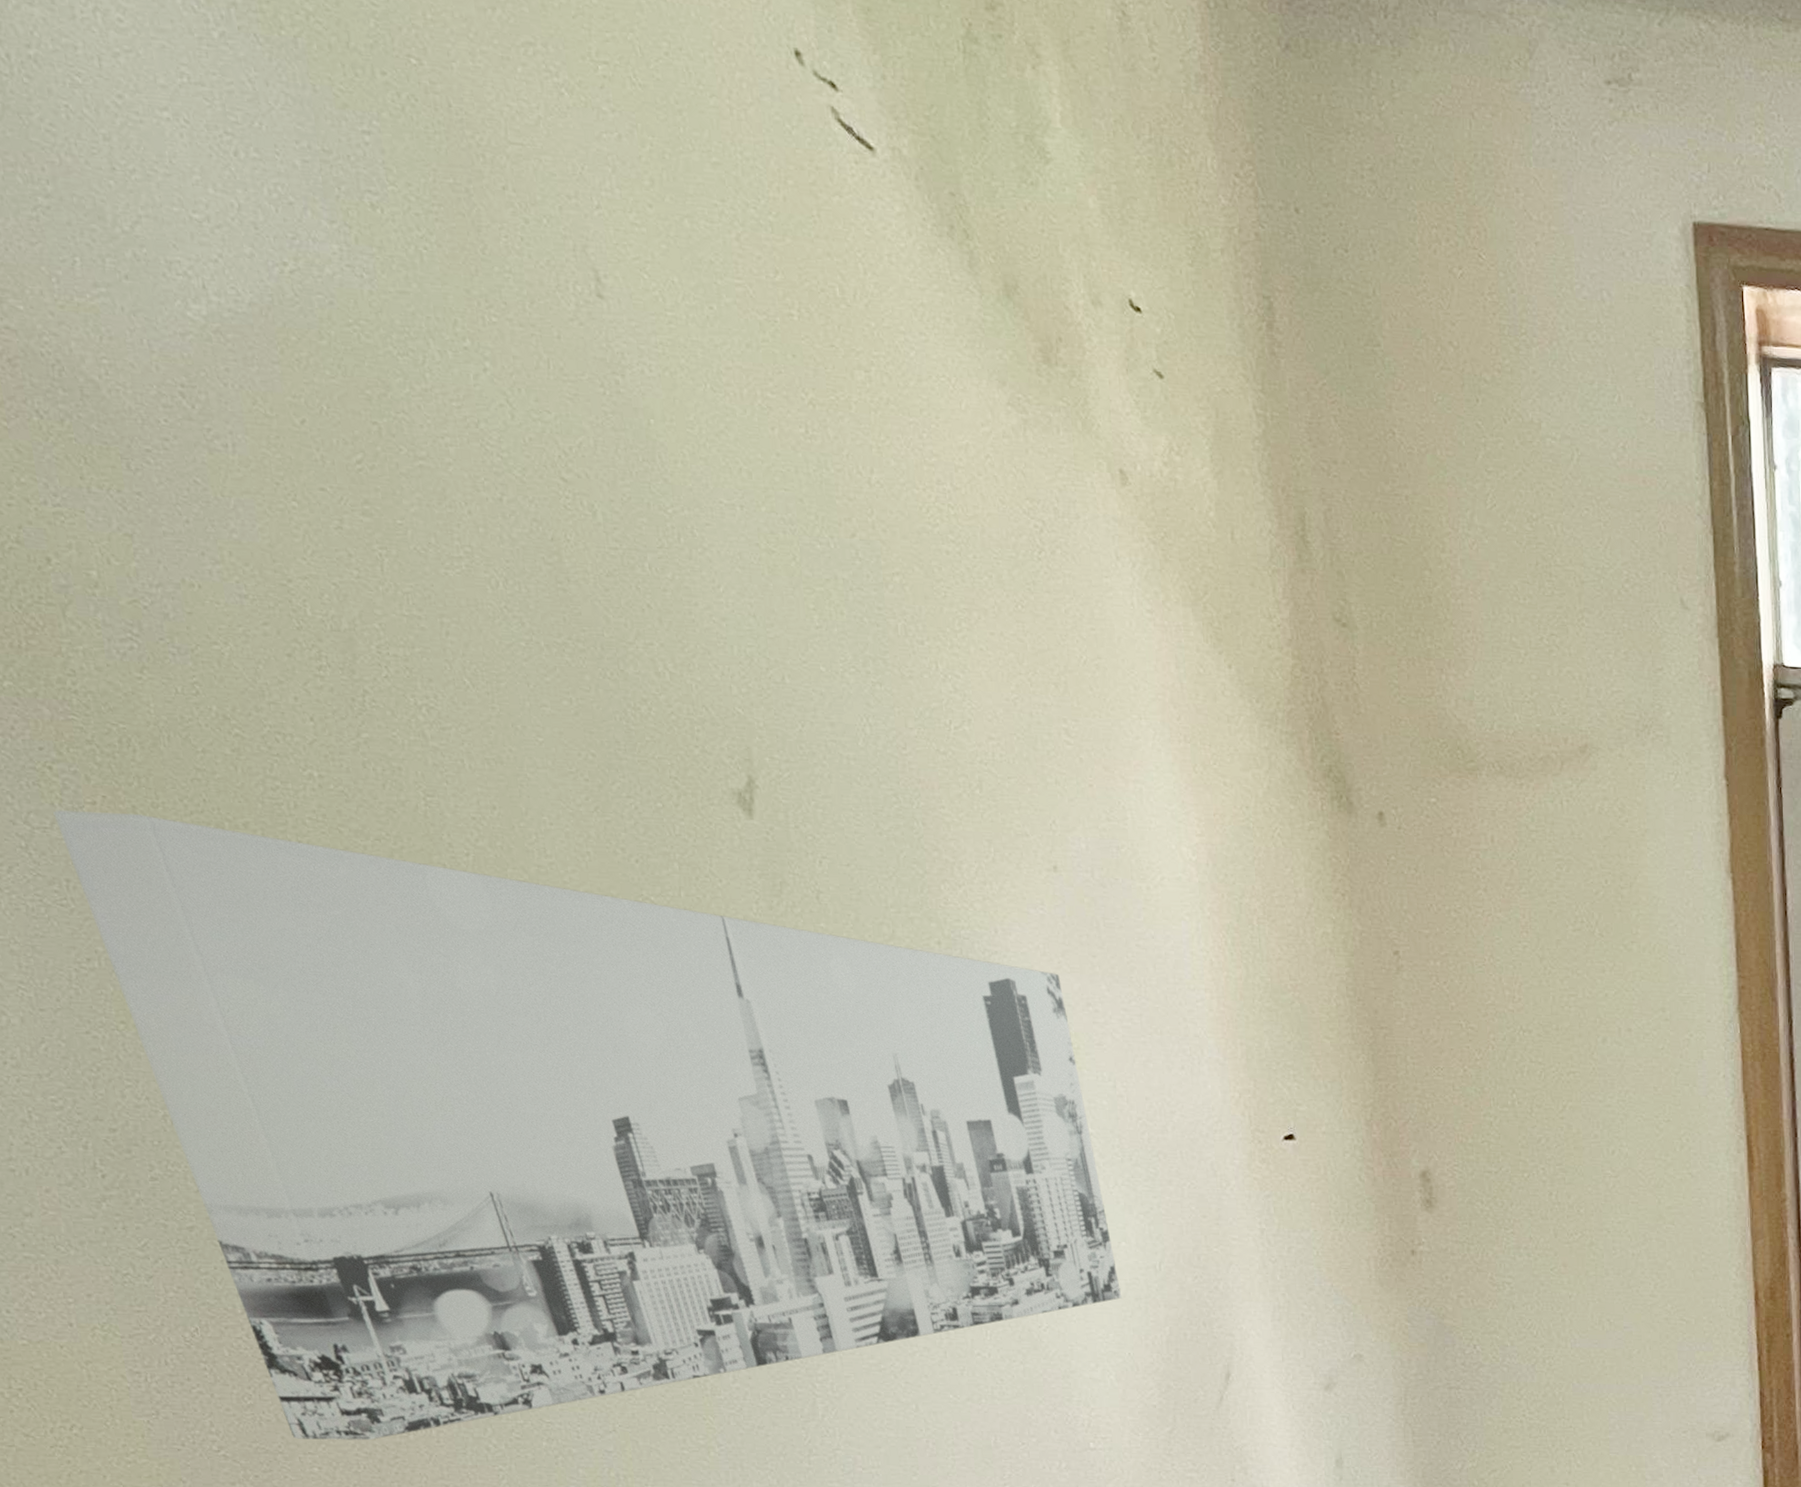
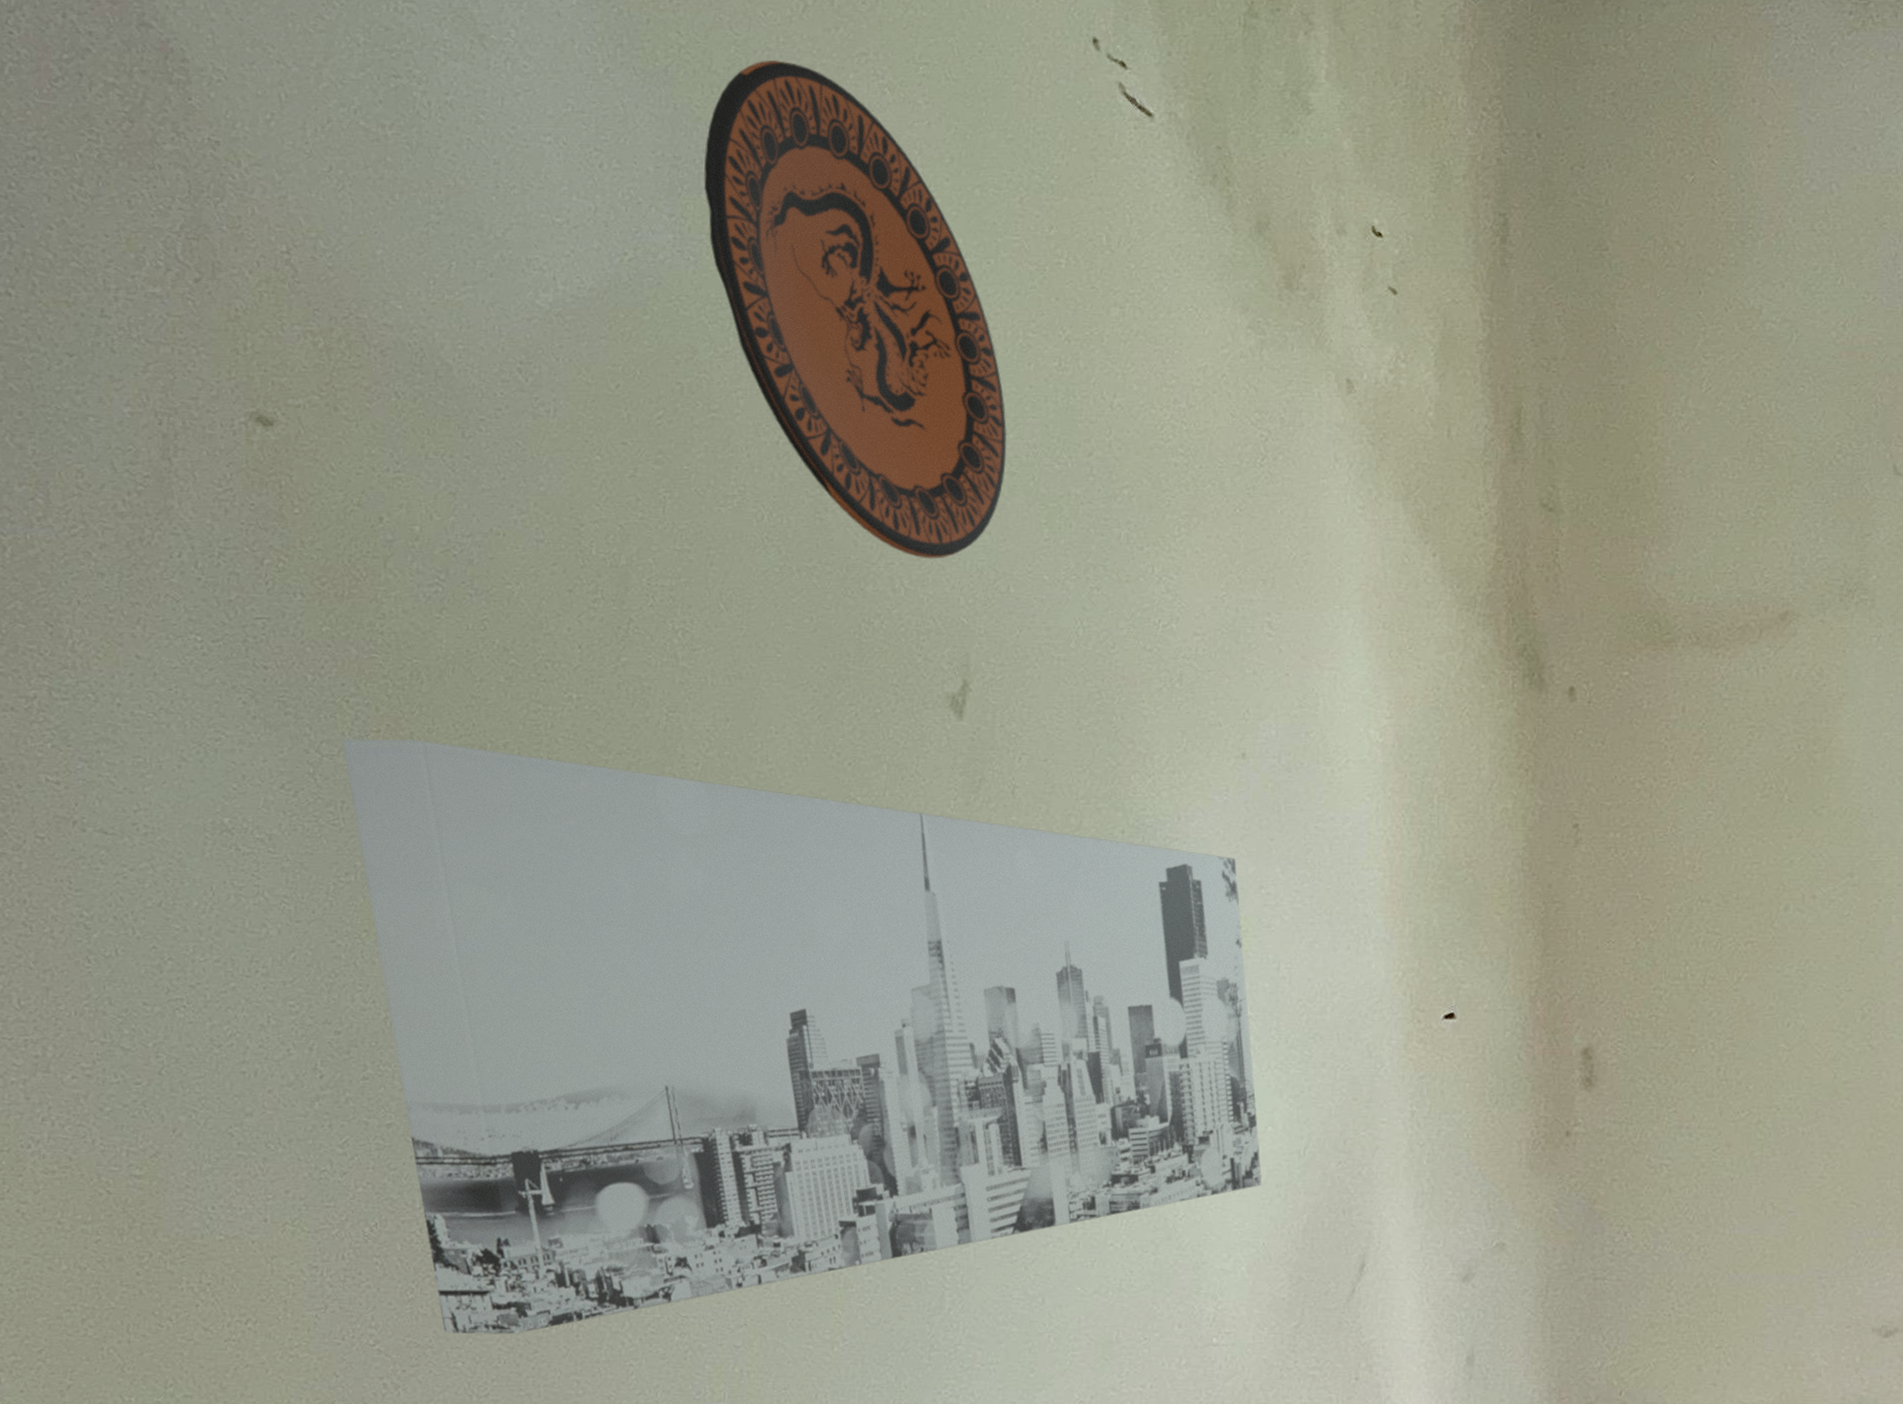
decorative plate: none [357,39,763,642] -> present [704,59,1007,559]

